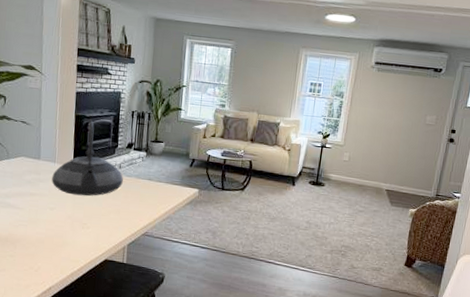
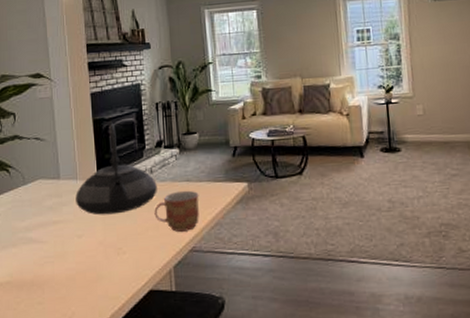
mug: none [117,186,157,219] -> present [154,190,199,232]

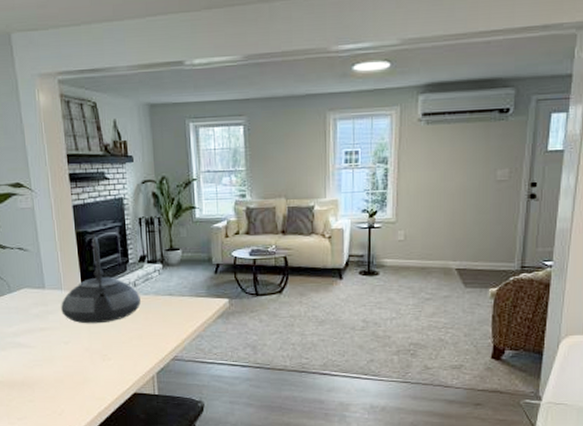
mug: present [154,190,199,232] -> none [138,304,182,342]

